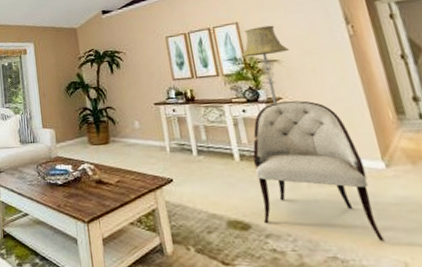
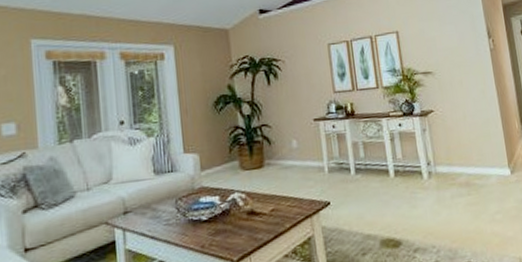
floor lamp: present [241,25,289,104] -> none [400,36,442,117]
armchair: present [252,100,386,242] -> none [406,113,507,242]

